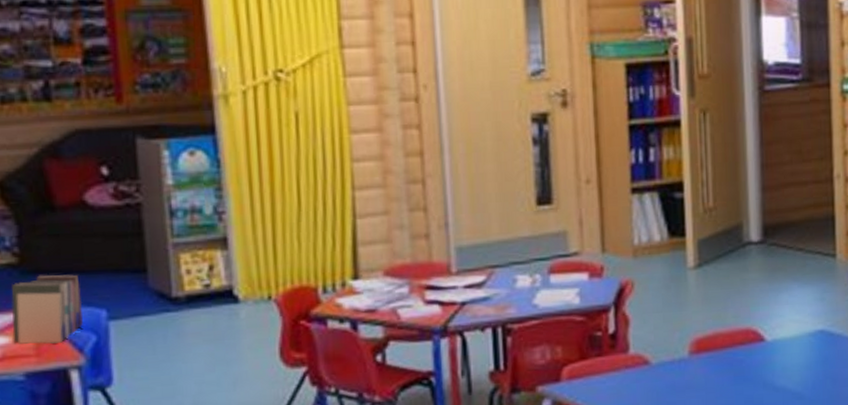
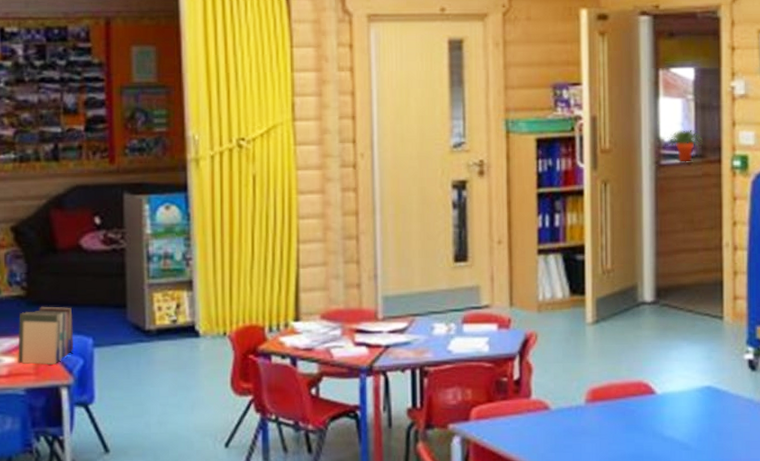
potted plant: none [771,50,810,87] -> present [667,129,703,162]

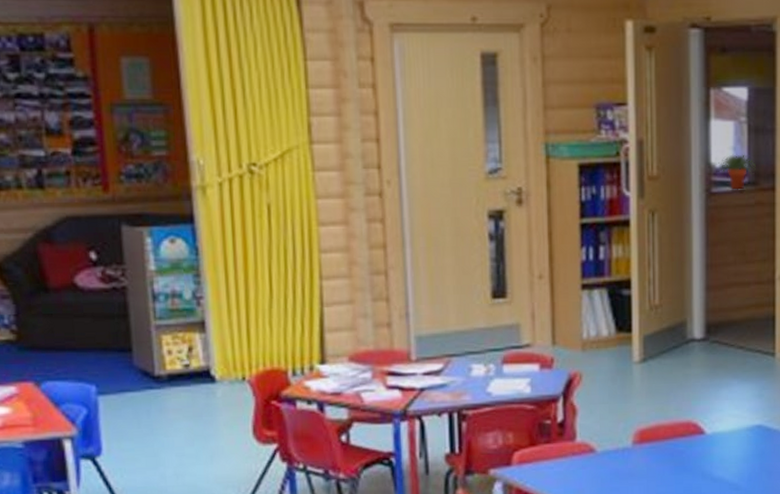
books: present [18,306,74,365] -> none [10,351,75,415]

